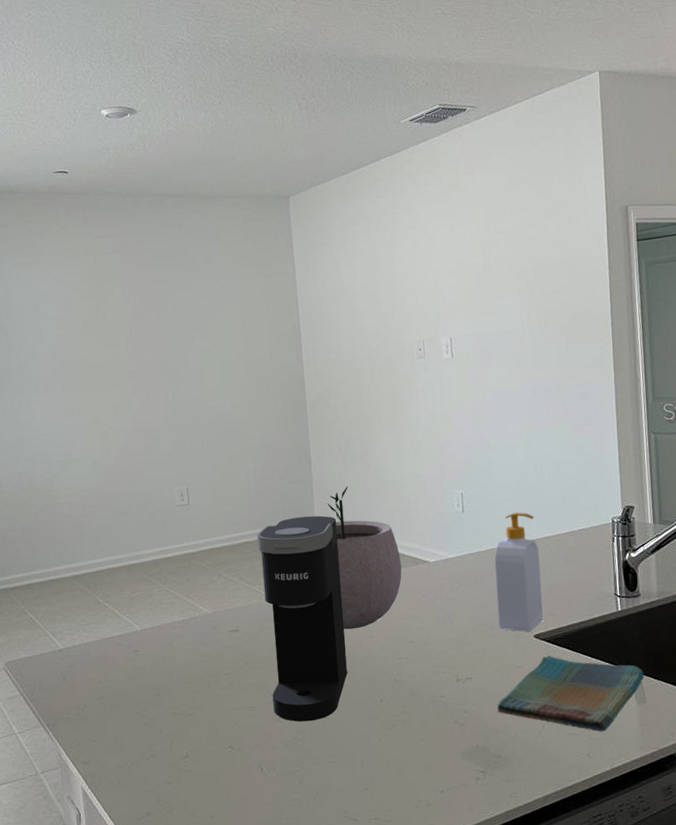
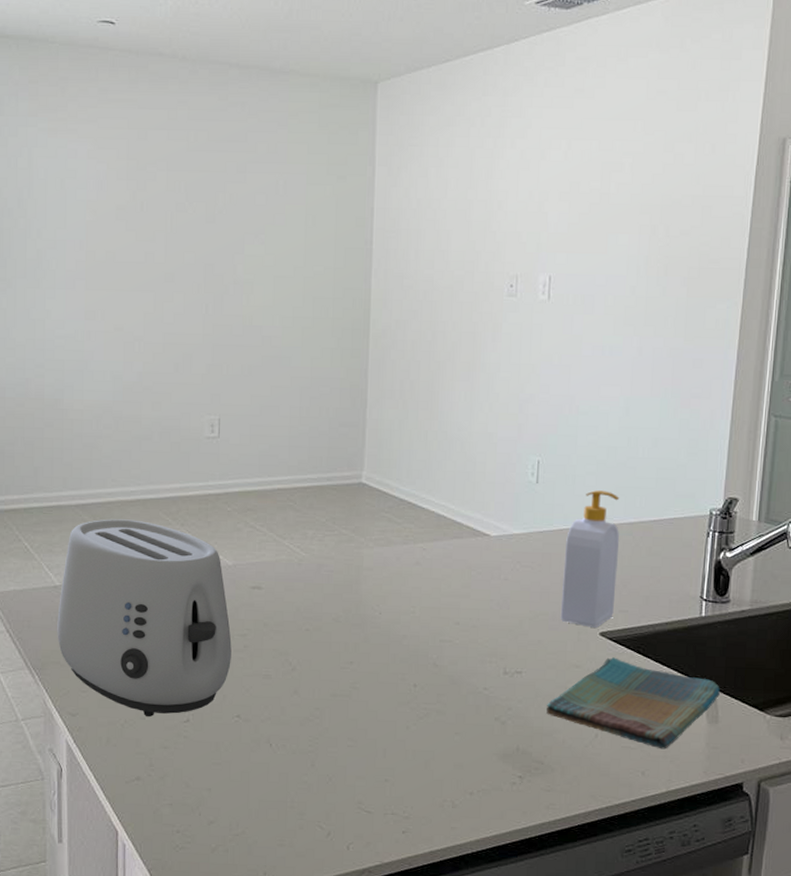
toaster: none [64,583,220,757] -> present [57,519,232,716]
coffee maker: present [256,515,347,722] -> none [291,467,388,699]
plant pot: present [327,486,402,630] -> none [380,437,458,602]

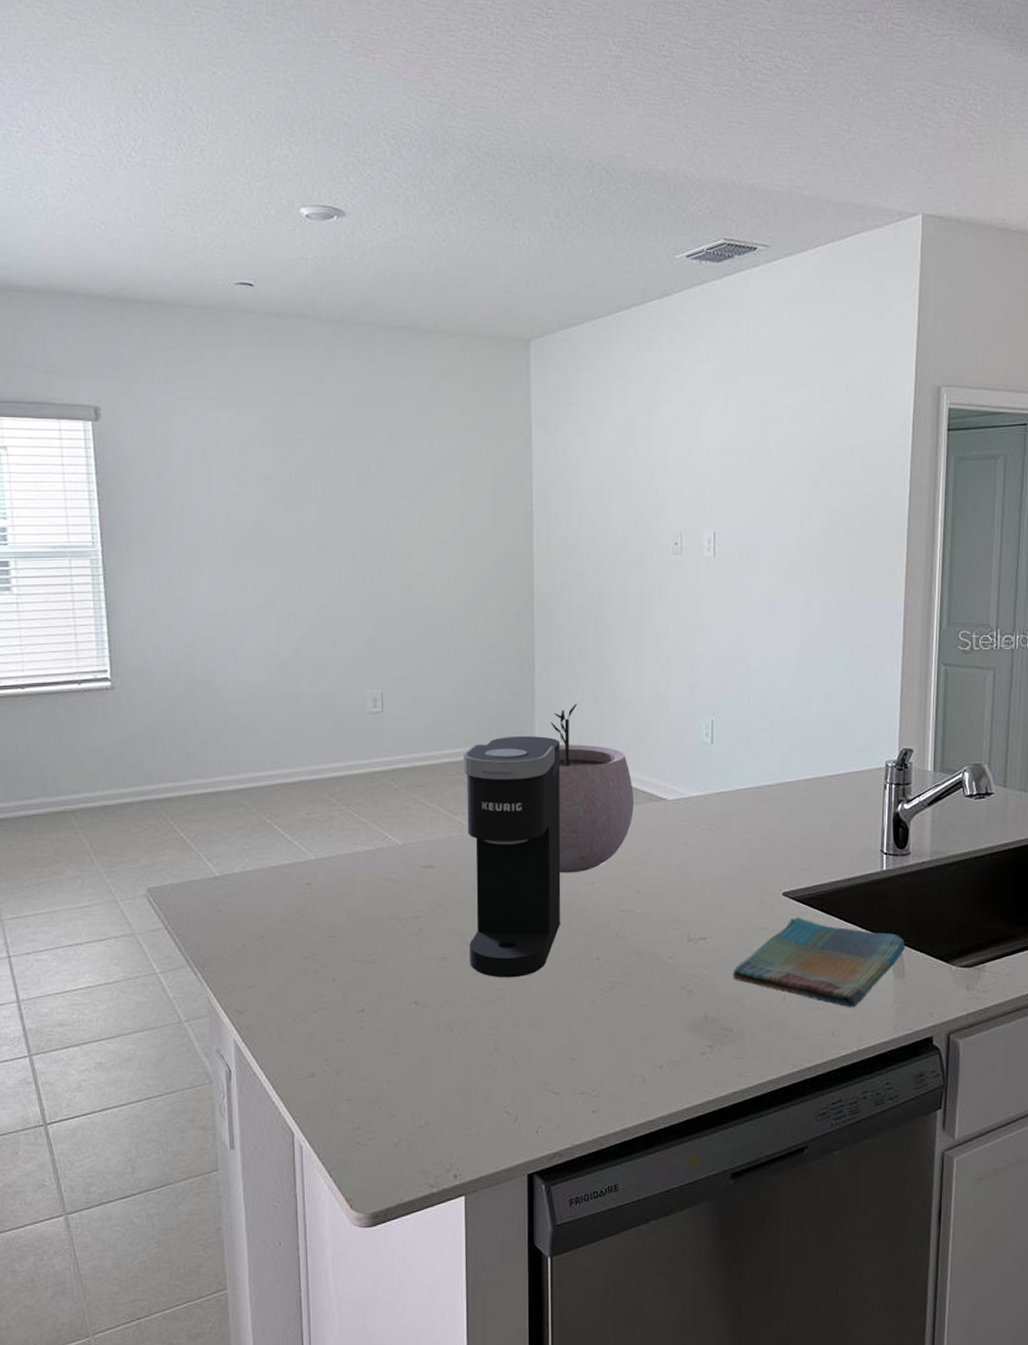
toaster: present [57,519,232,716] -> none [219,802,406,1009]
coffee maker: none [291,467,388,699] -> present [462,736,561,978]
plant pot: none [380,437,458,602] -> present [550,703,634,873]
soap bottle: present [560,490,620,629] -> none [742,748,798,889]

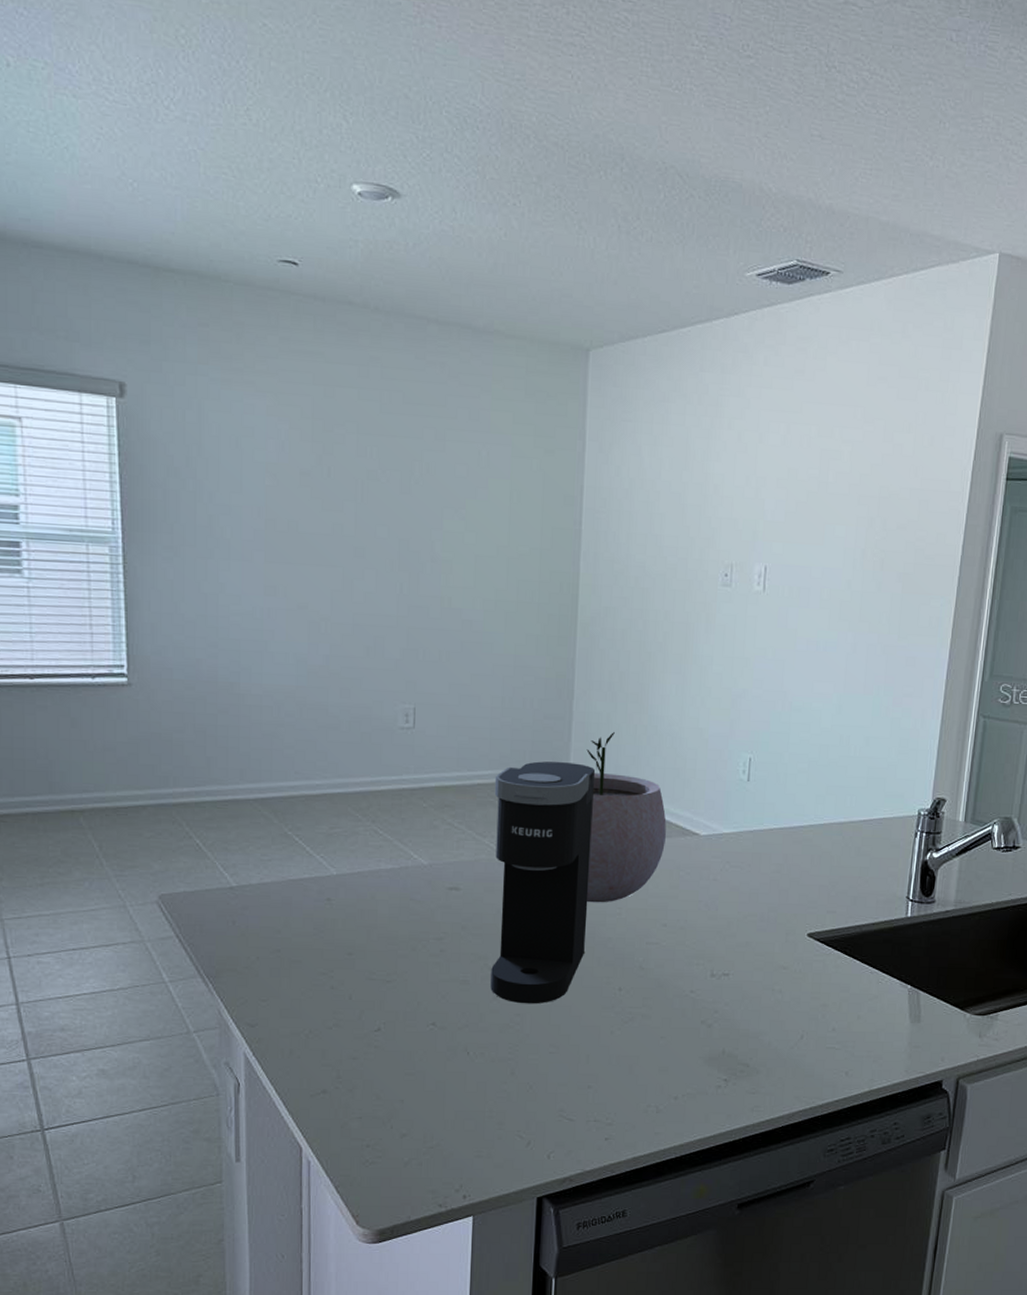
dish towel: present [733,917,905,1008] -> none [753,958,923,1049]

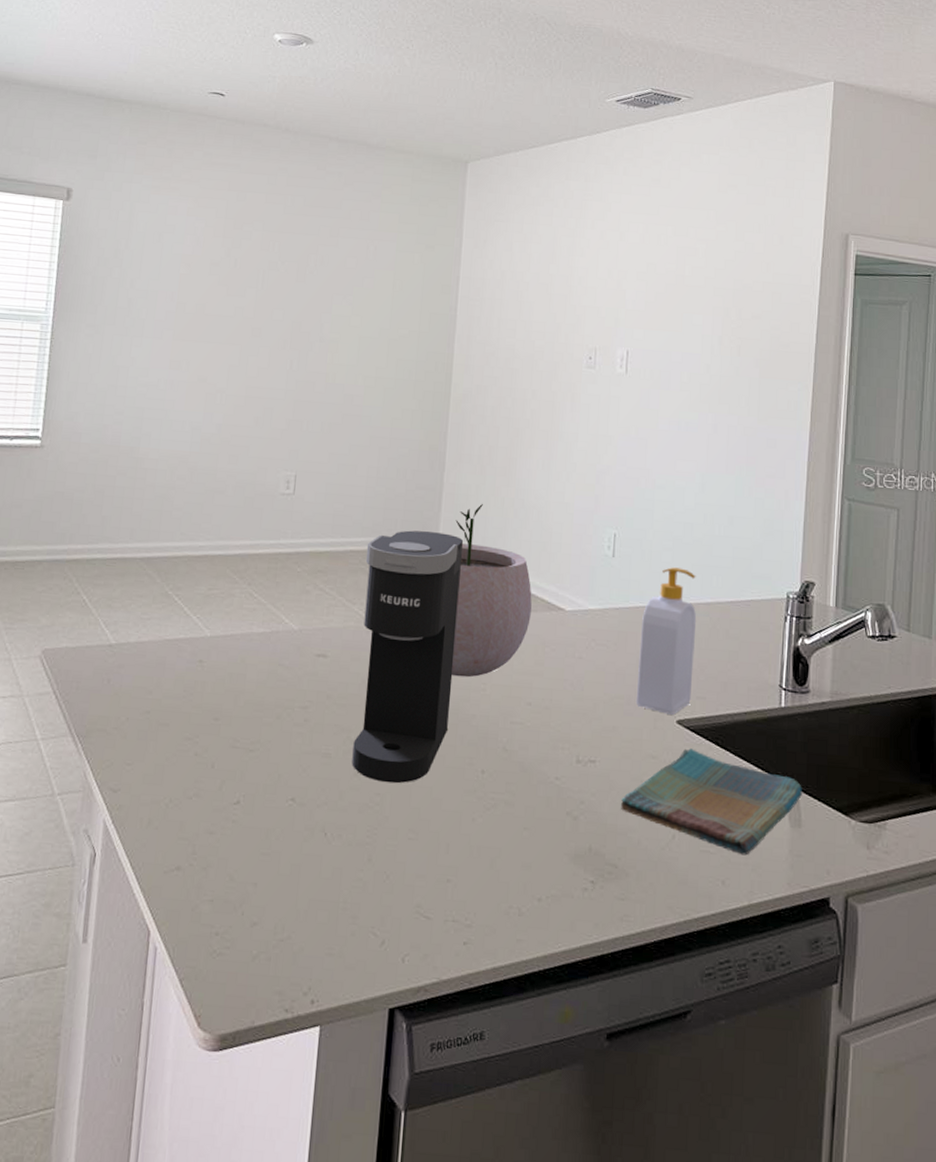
dish towel: none [753,958,923,1049] -> present [621,748,802,856]
soap bottle: none [768,789,830,930] -> present [636,567,697,716]

